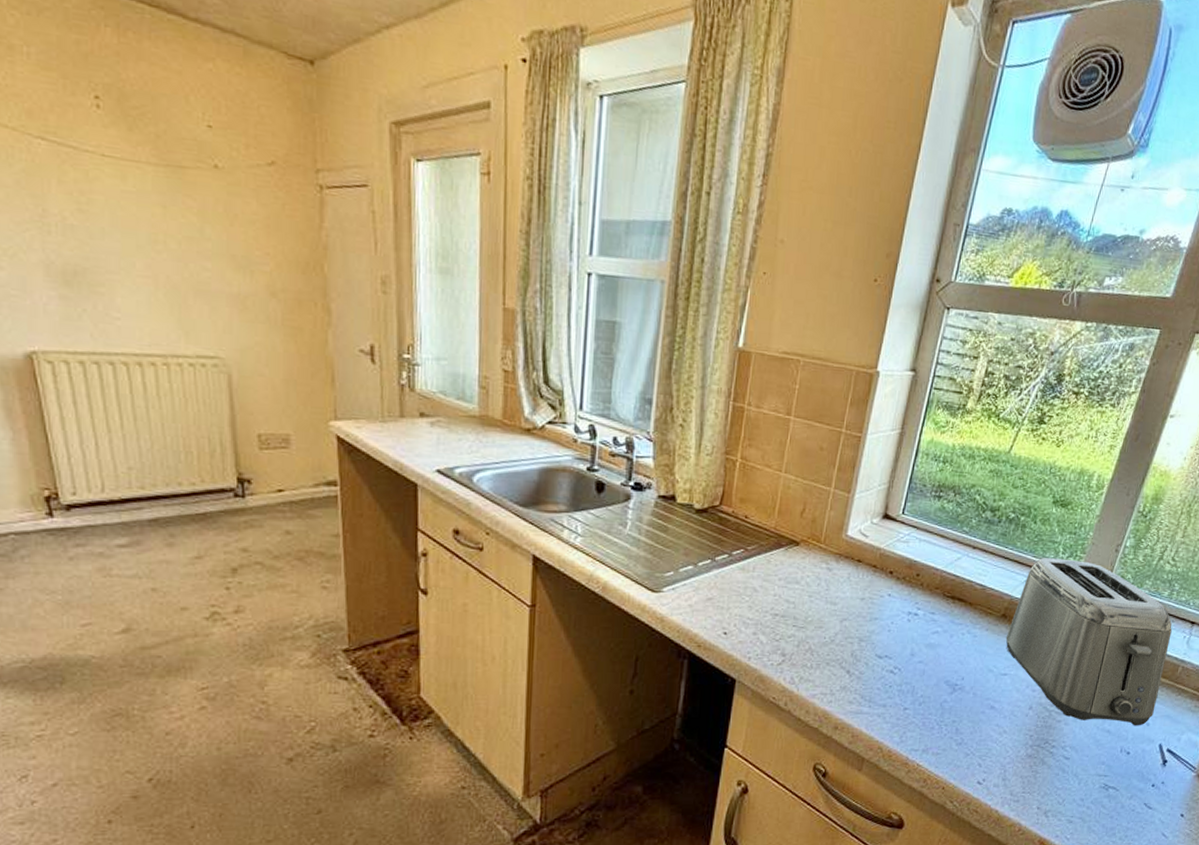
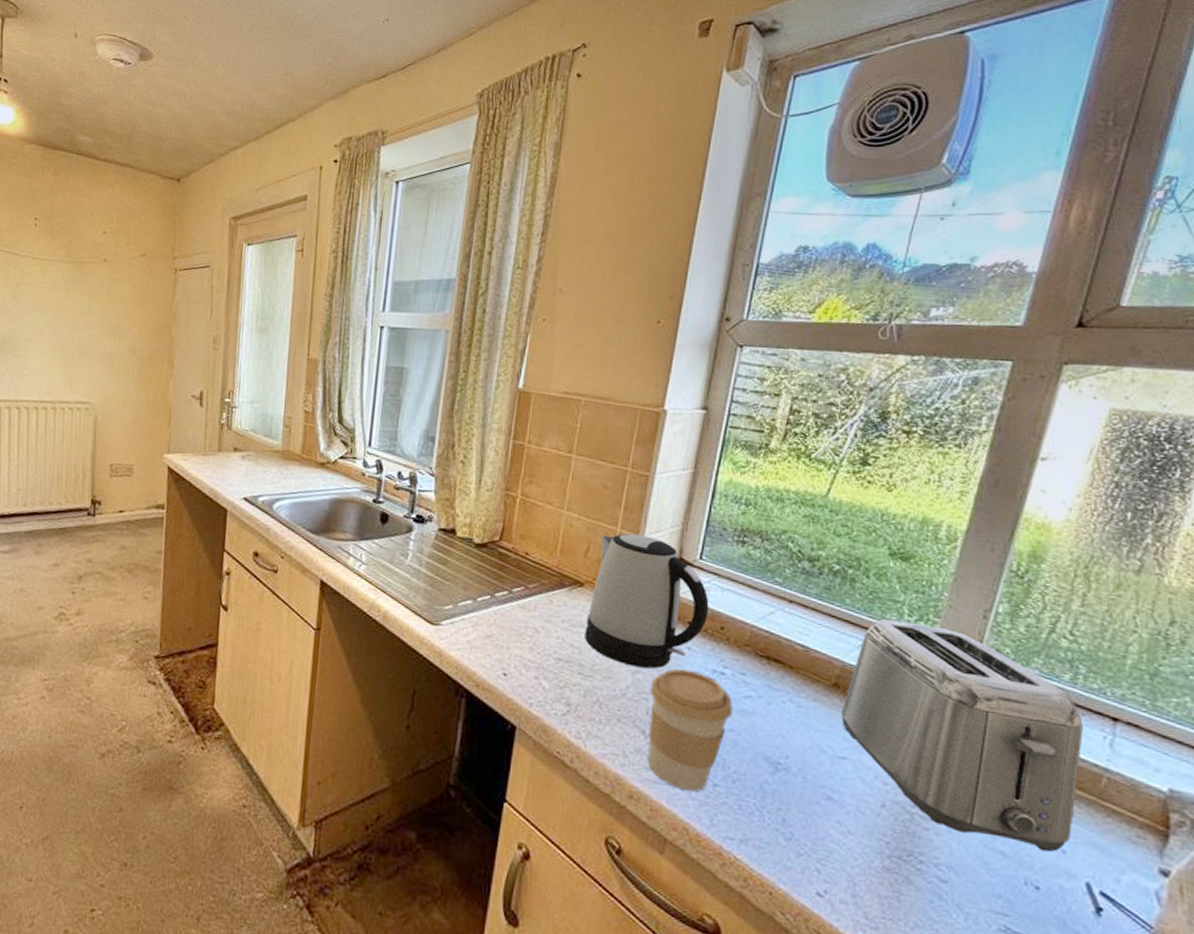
kettle: none [799,492,908,616] -> present [585,533,709,669]
coffee cup: none [851,613,923,717] -> present [648,668,732,792]

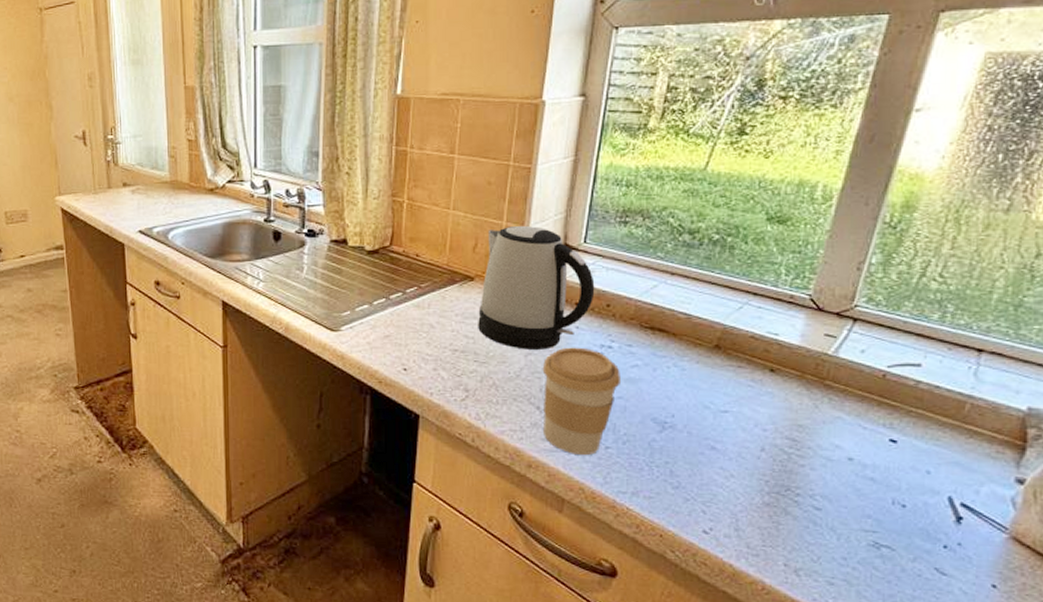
toaster: present [840,619,1083,852] -> none [722,281,950,474]

